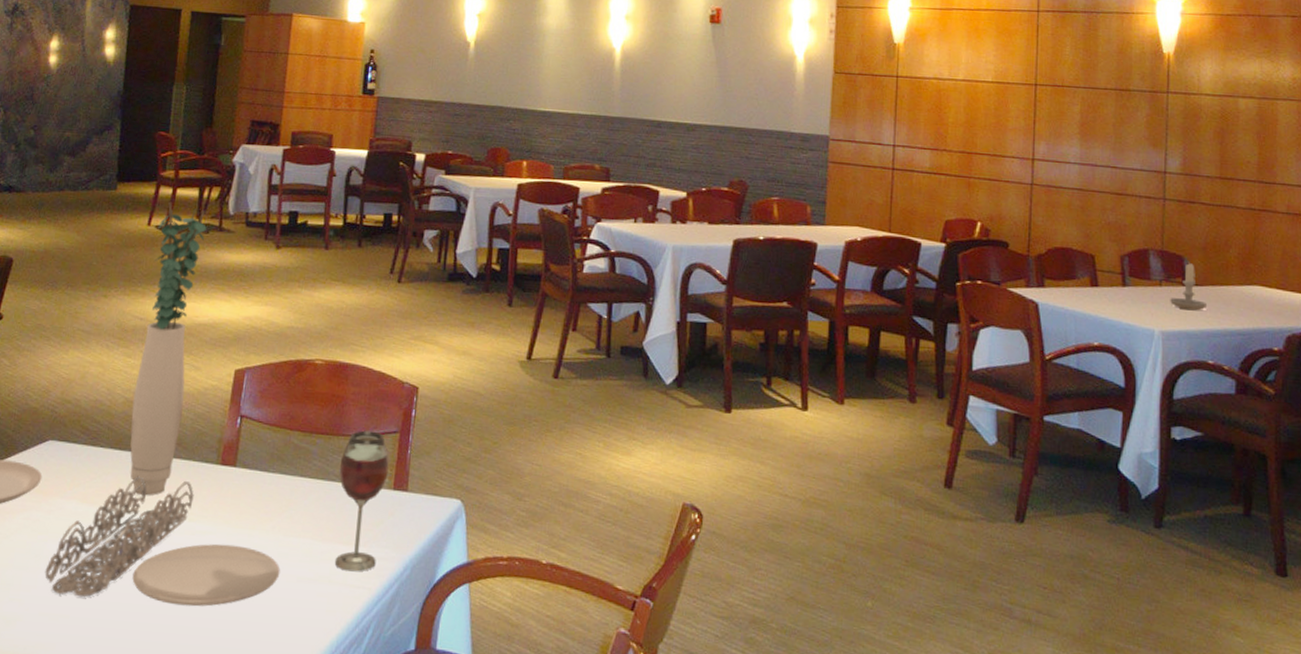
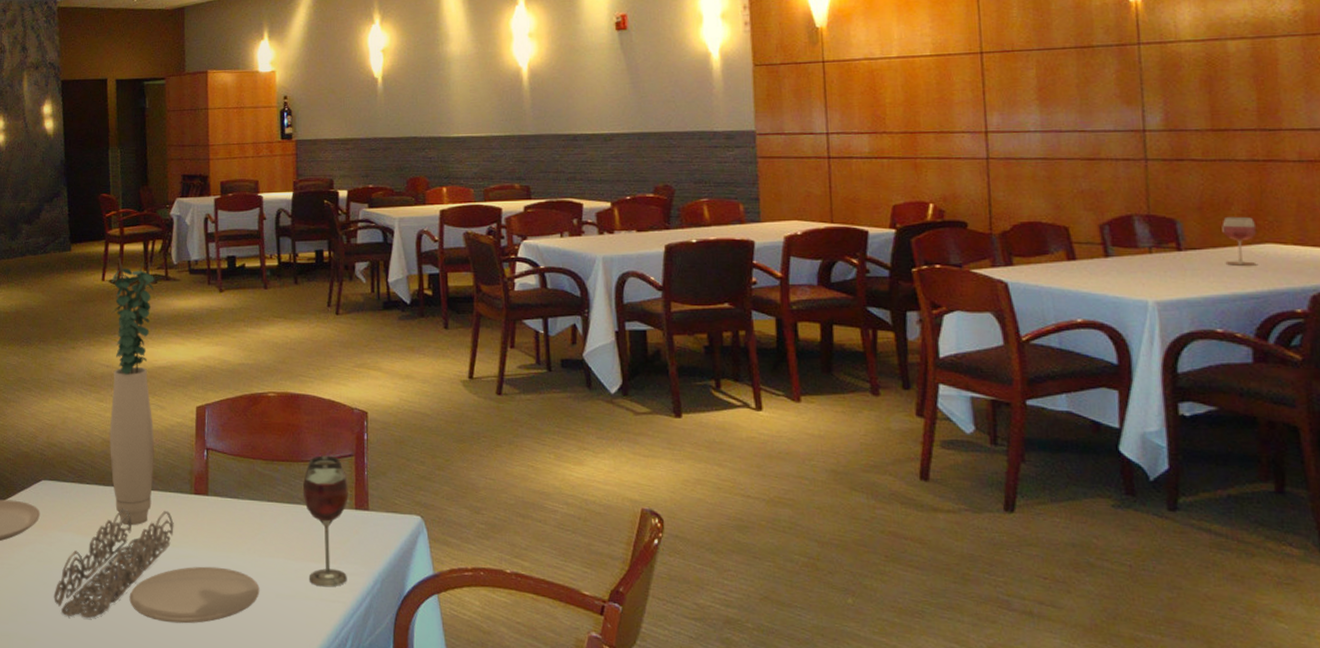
candle: present [1170,262,1206,311] -> none [1163,224,1209,277]
wineglass: none [1220,257,1249,305] -> present [1222,216,1257,266]

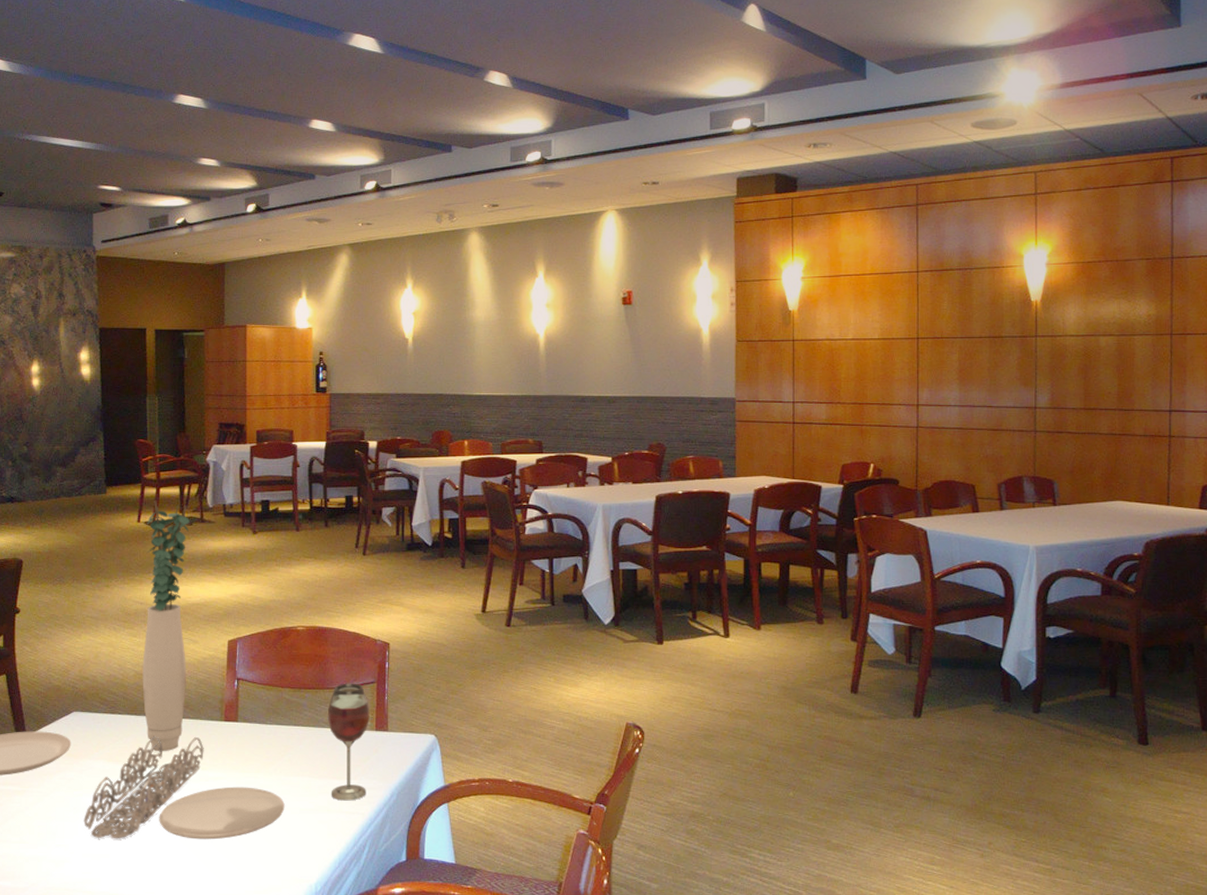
wineglass: present [1222,216,1257,266] -> none [1086,478,1111,518]

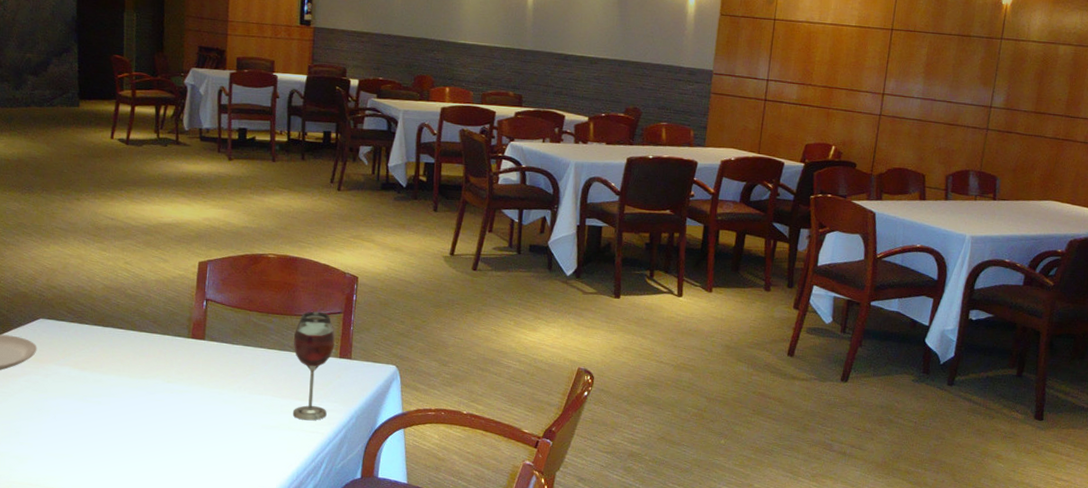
napkin holder: present [84,736,204,839] -> none [48,347,170,441]
vase: present [142,500,190,752] -> none [110,118,165,363]
plate: present [159,786,285,840] -> none [123,400,247,448]

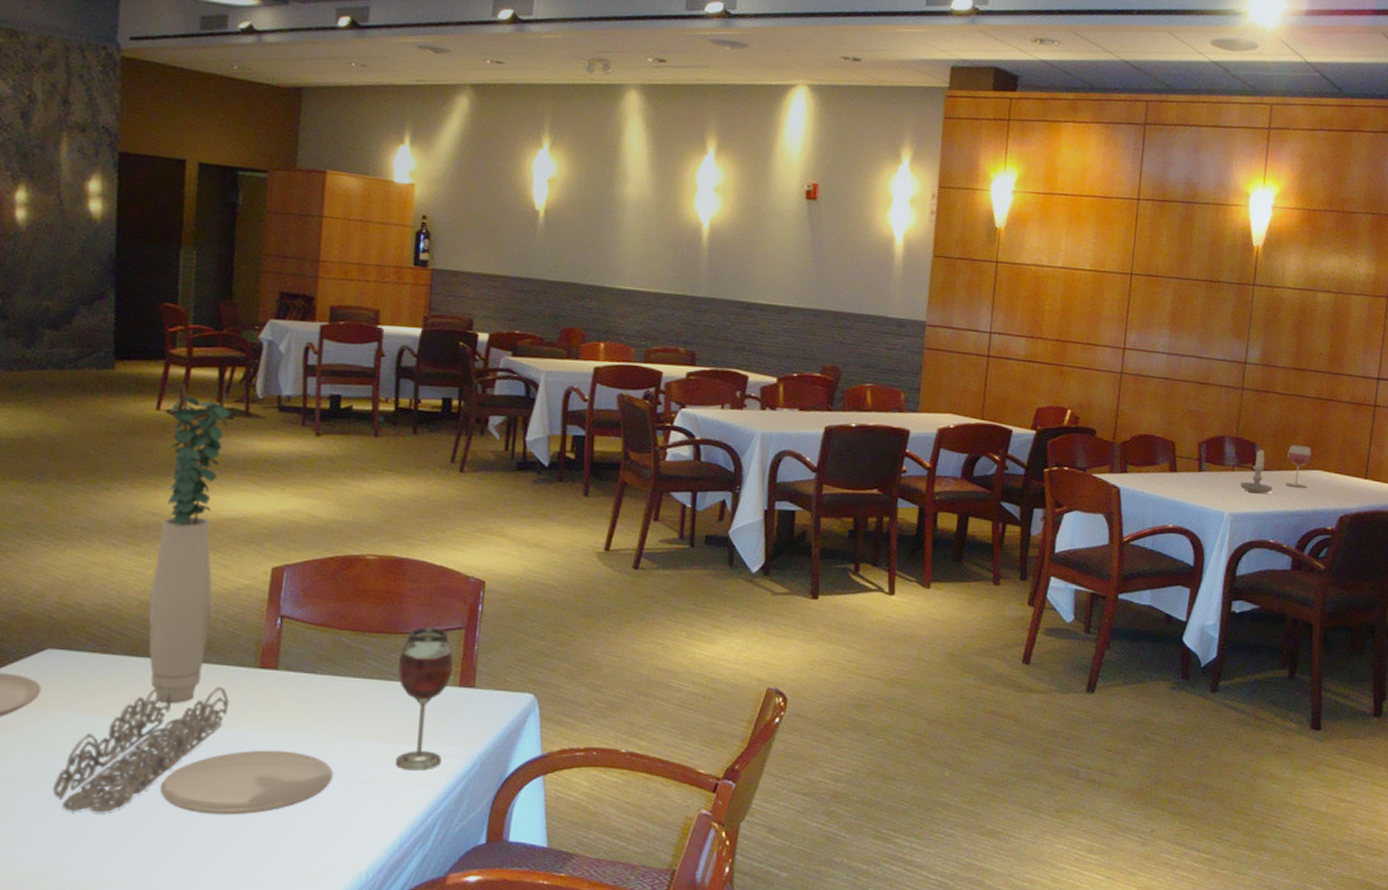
napkin holder: none [48,347,170,441] -> present [52,683,229,813]
vase: none [110,118,165,363] -> present [148,383,230,704]
plate: none [123,400,247,448] -> present [160,750,334,815]
candle: none [981,181,1010,220] -> present [1240,448,1272,494]
wineglass: none [1021,178,1047,216] -> present [1285,444,1312,488]

